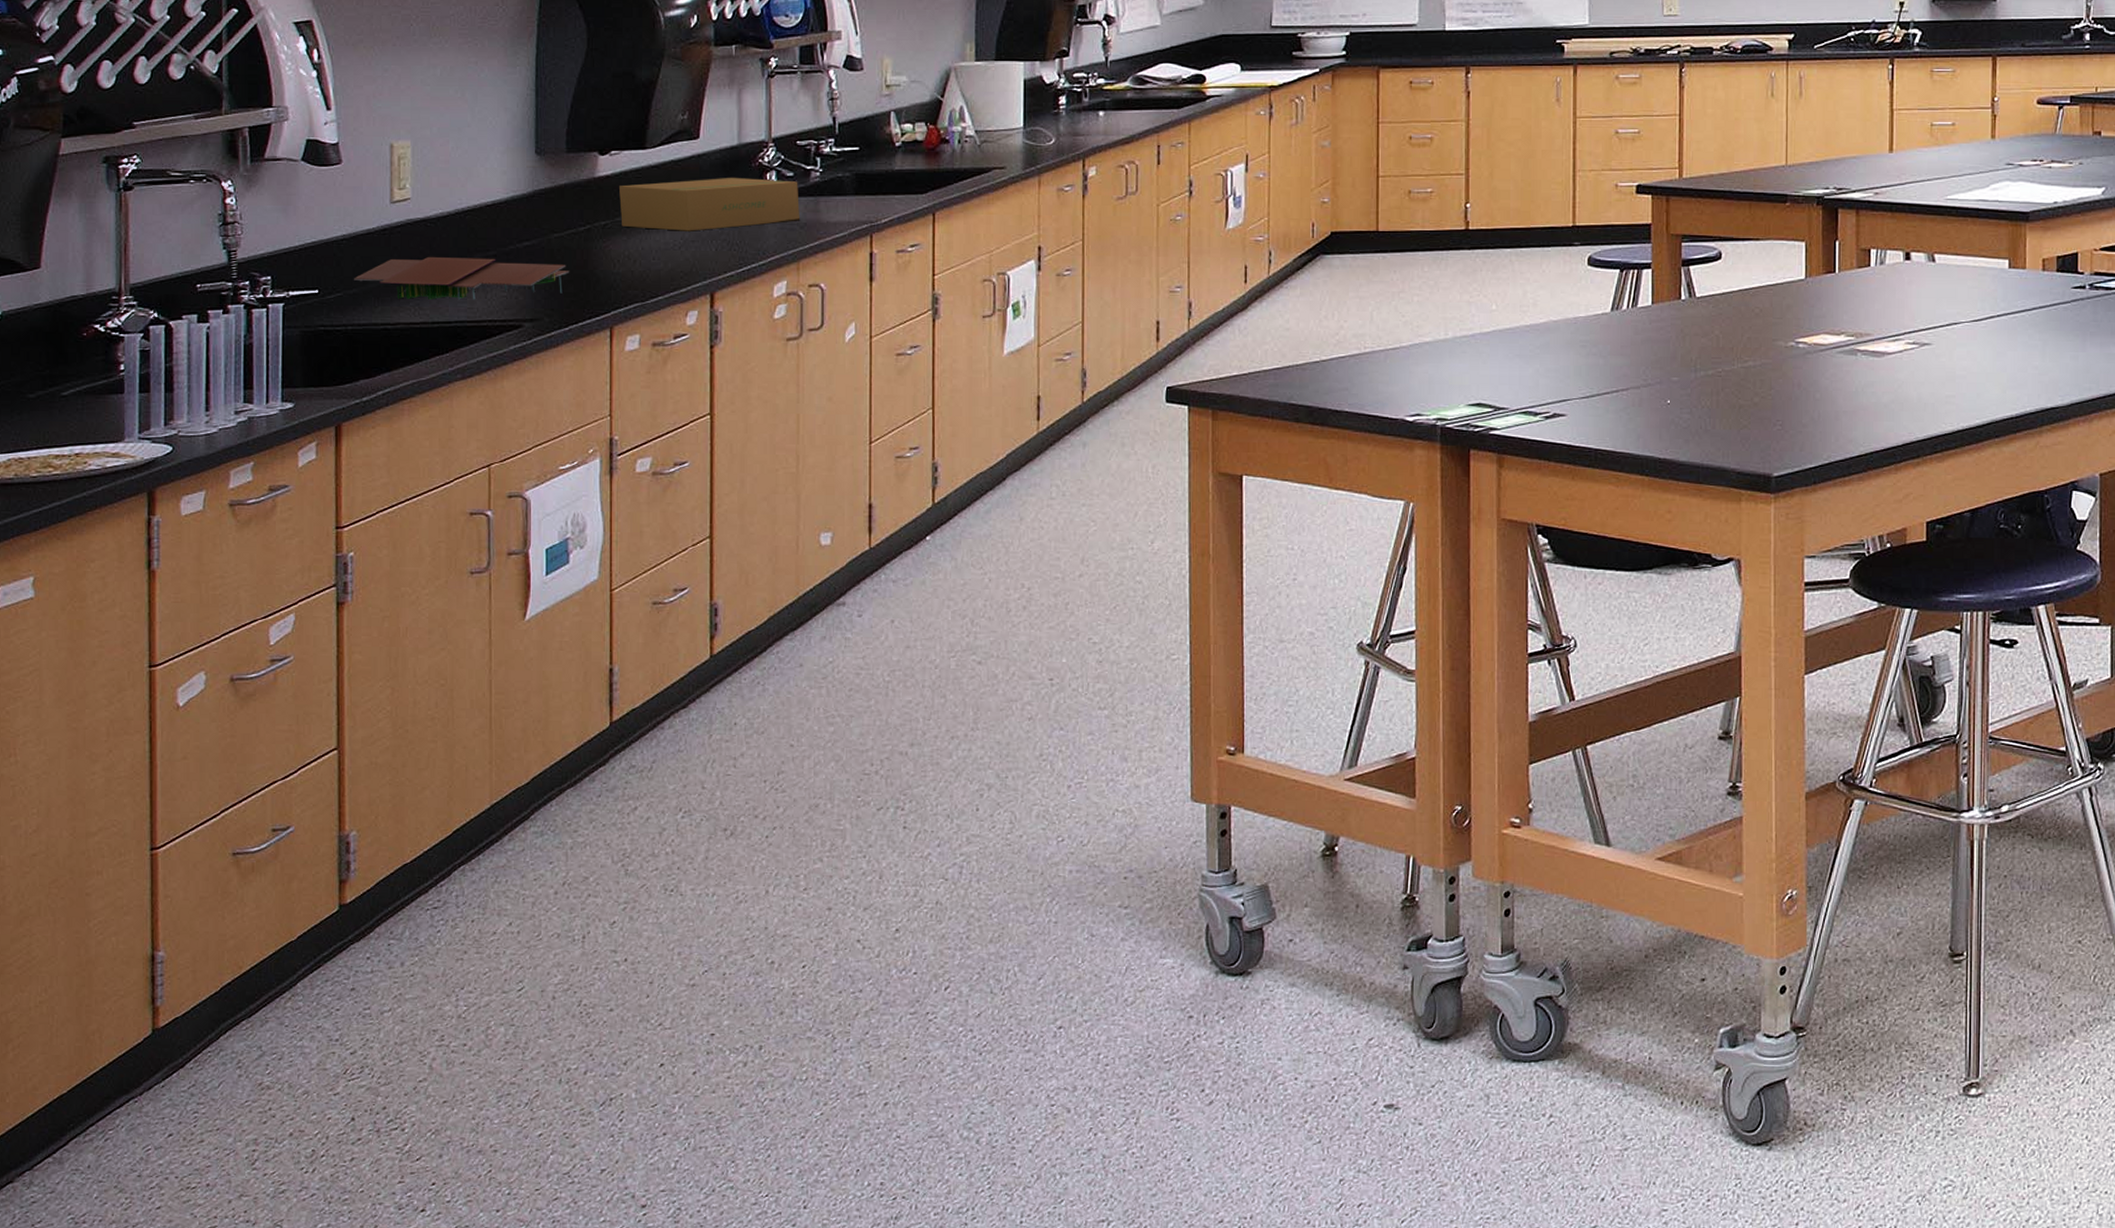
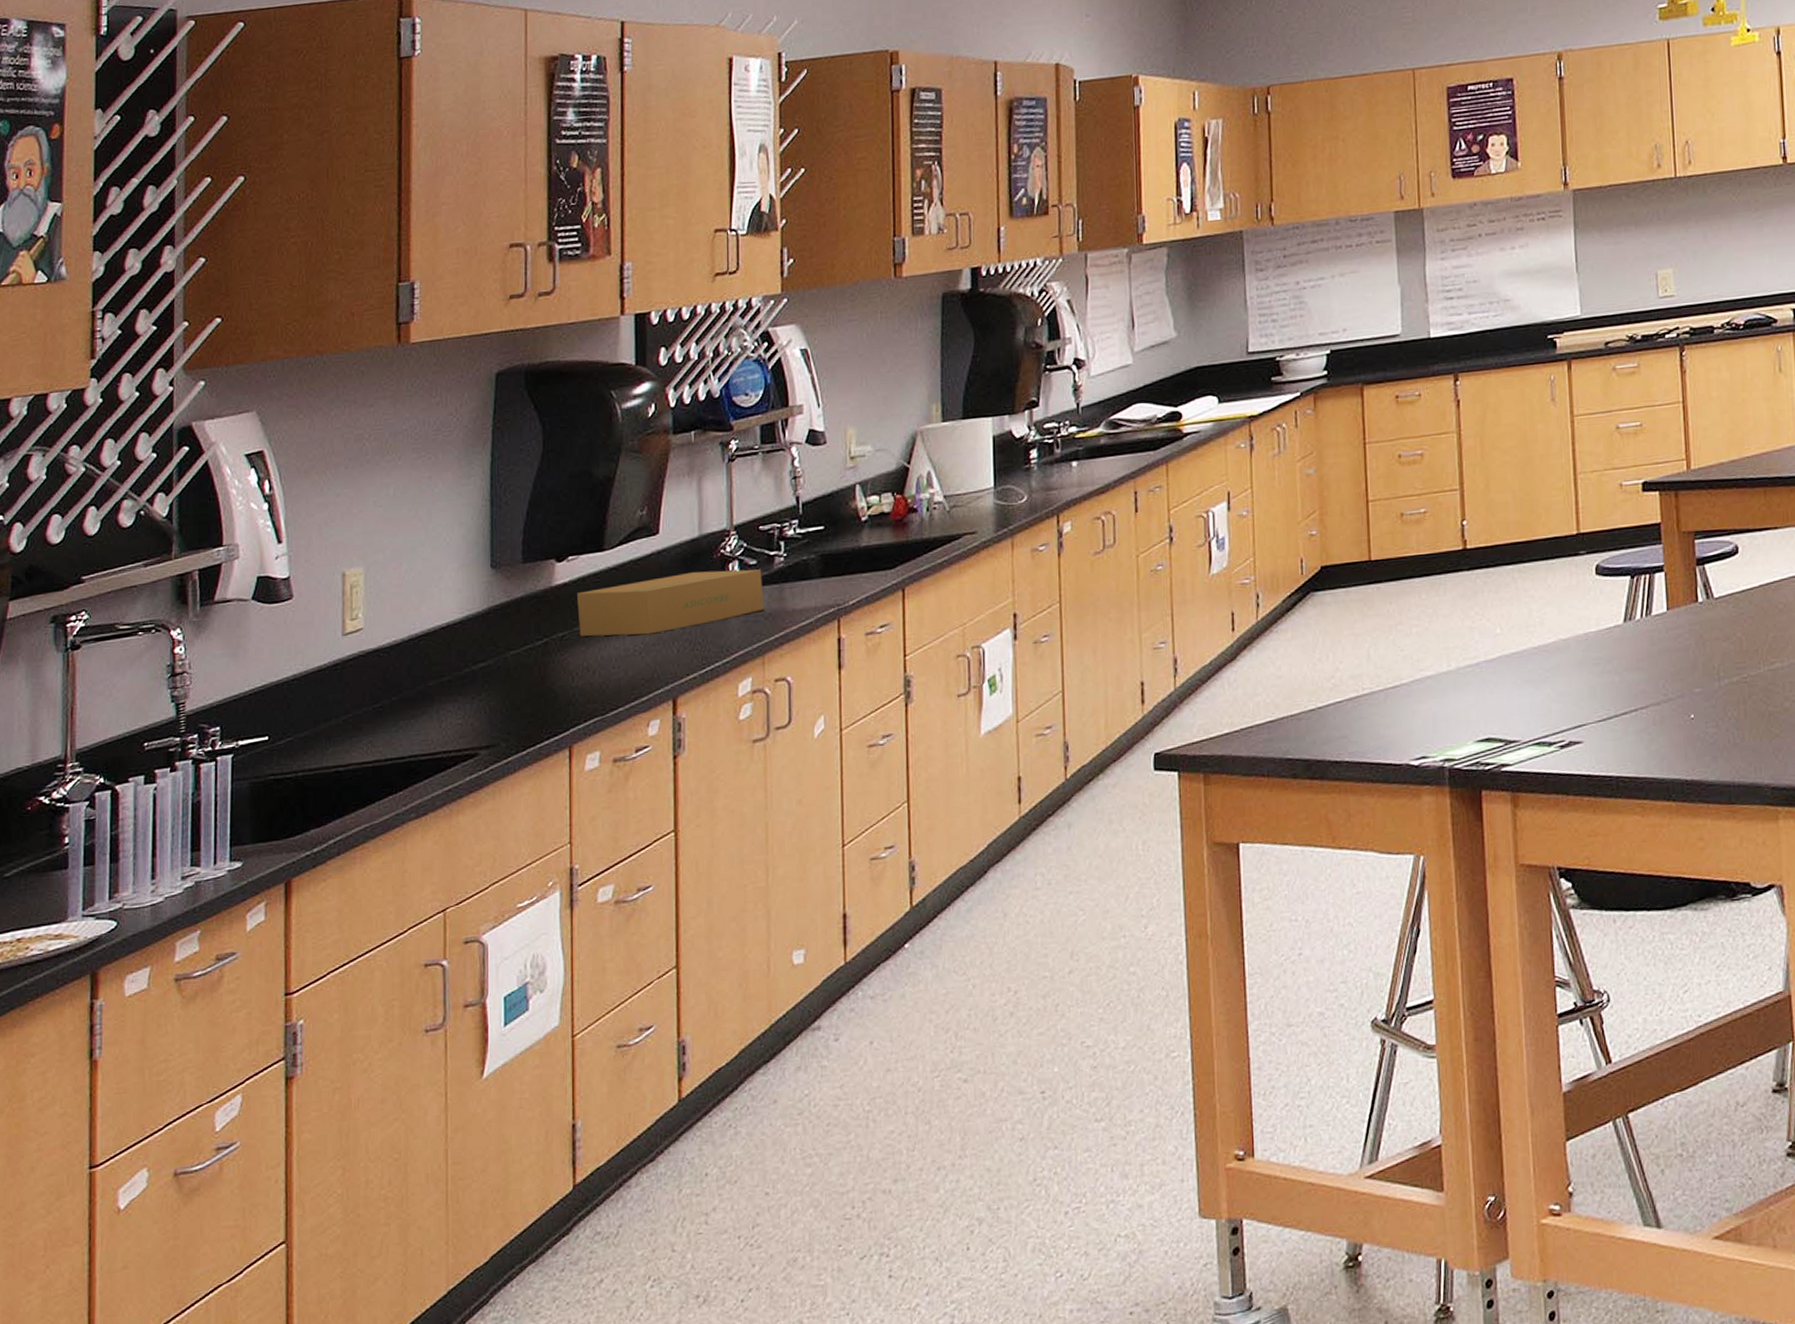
papers: present [354,256,570,300] -> none [305,683,527,738]

